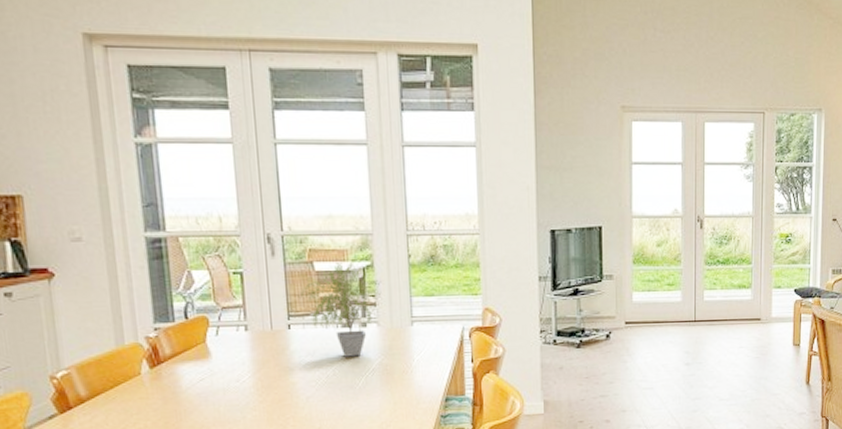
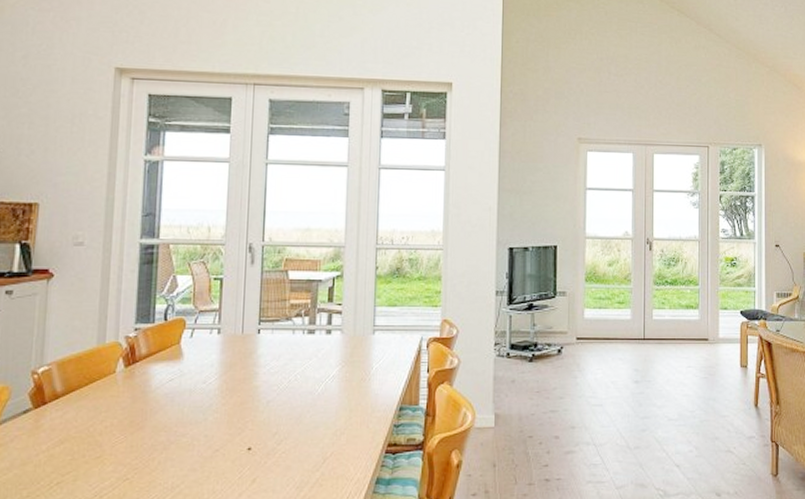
potted plant: present [297,255,382,357] -> none [270,265,349,363]

